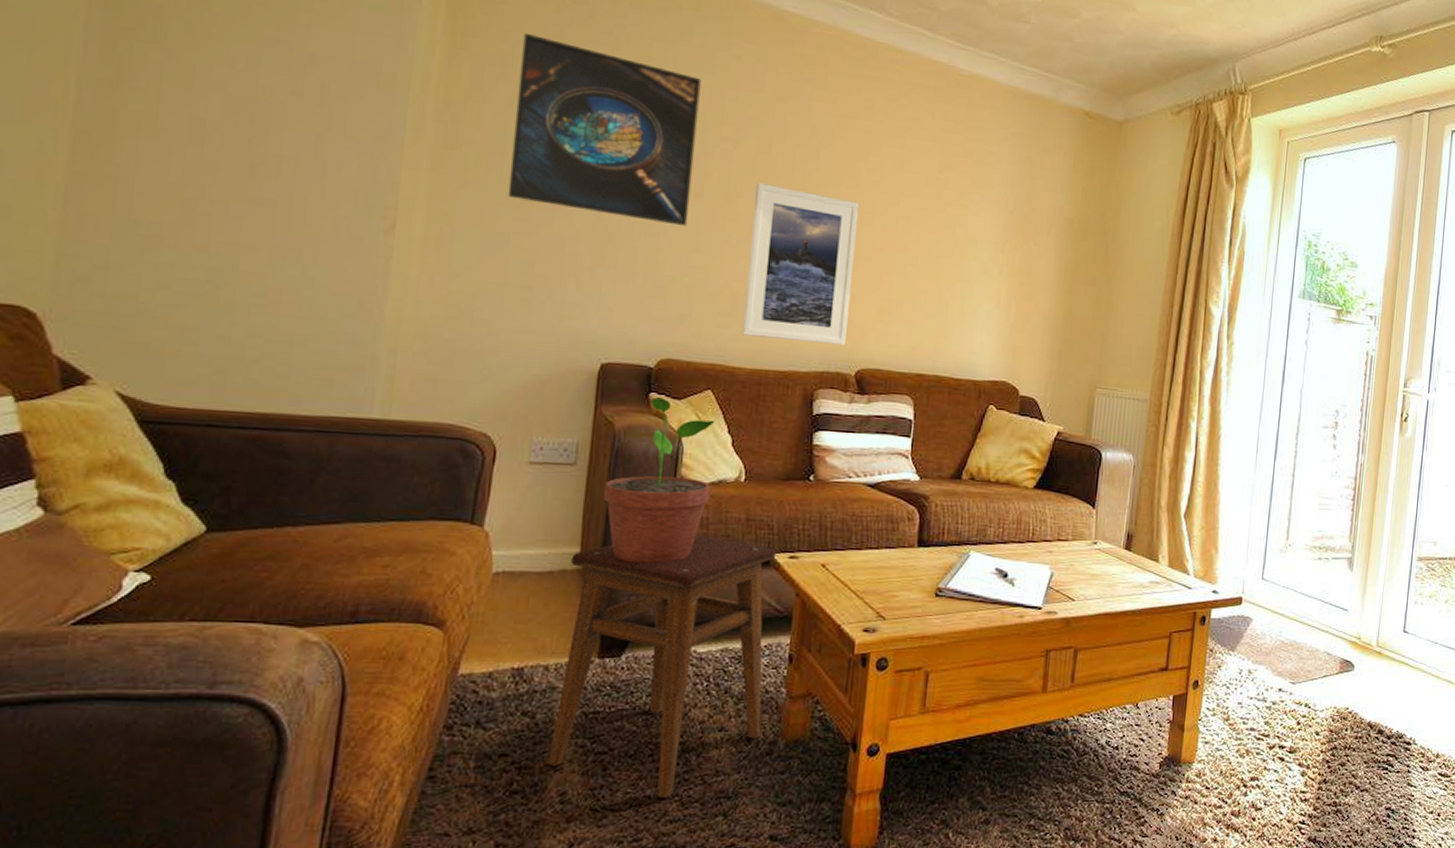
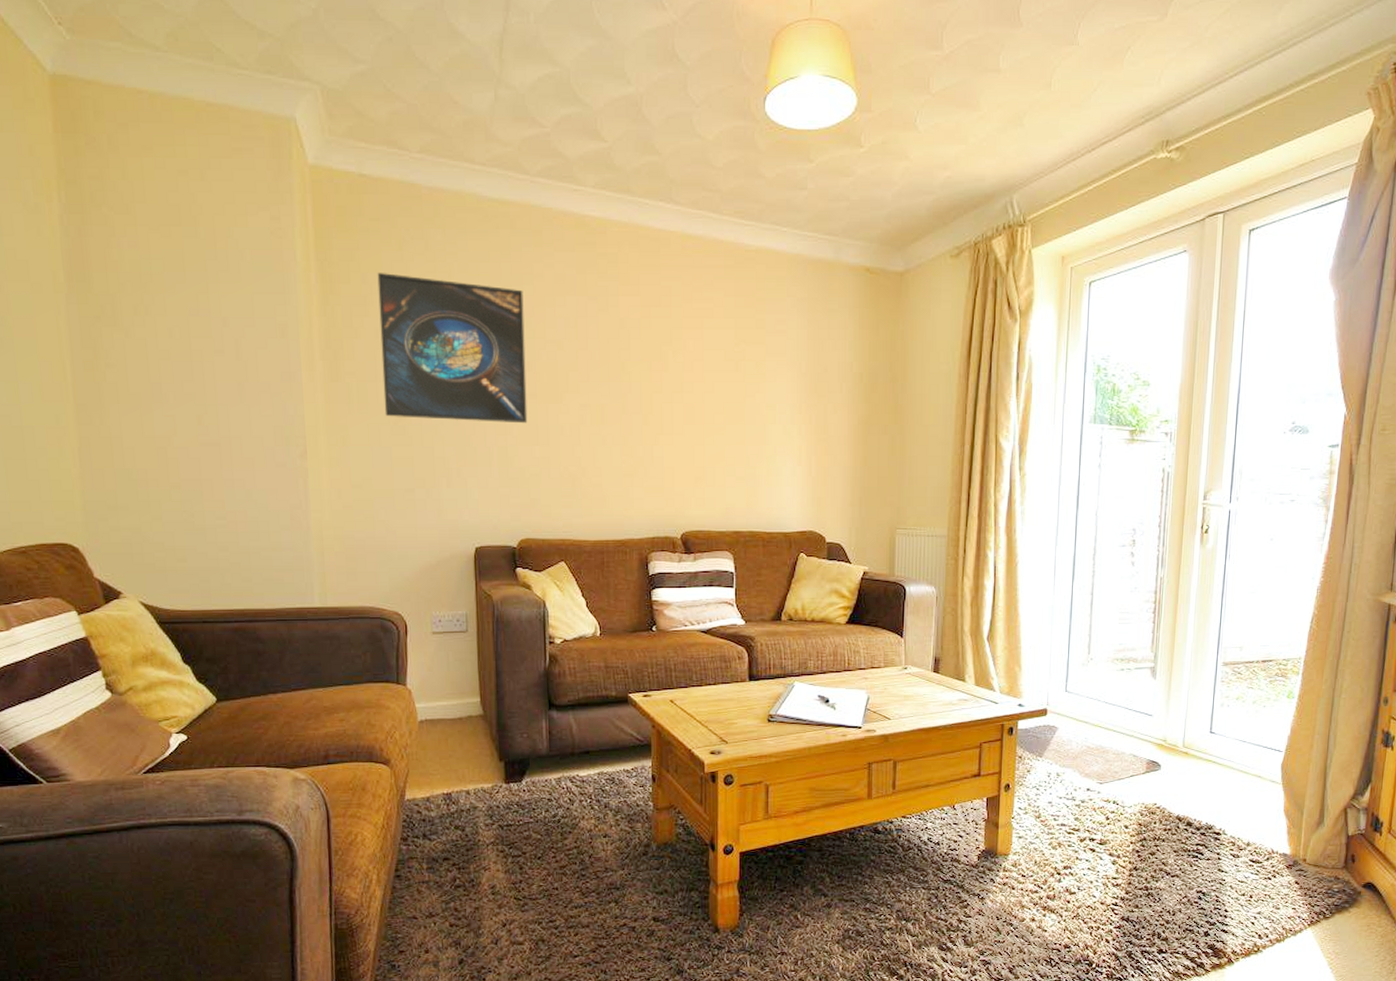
stool: present [548,534,777,799] -> none [474,681,637,890]
potted plant: present [603,397,715,564] -> none [491,571,574,708]
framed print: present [741,183,860,346] -> none [580,377,670,513]

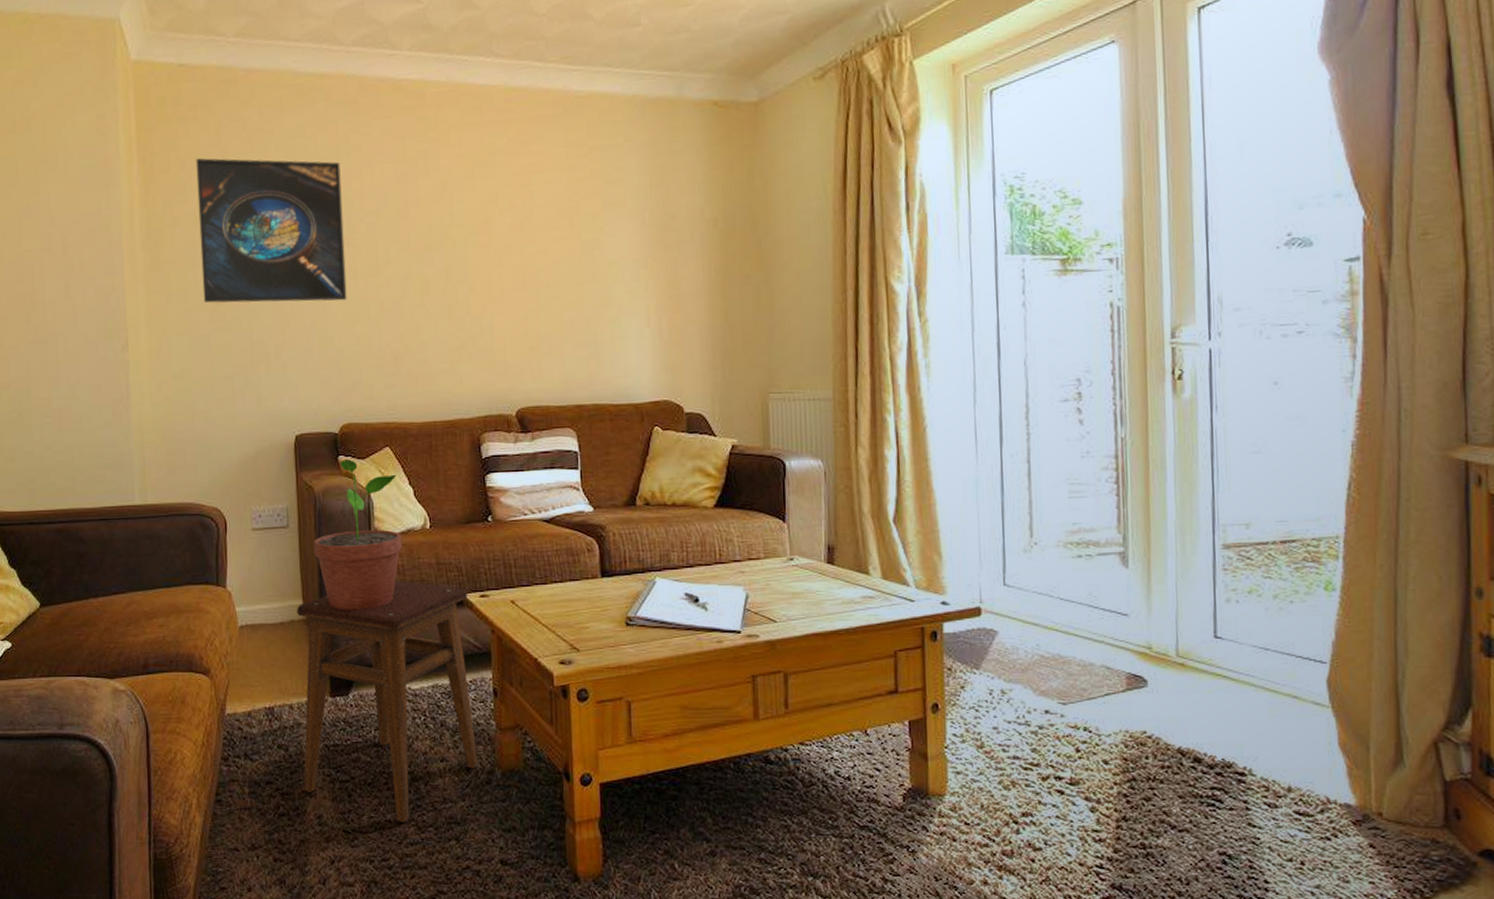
stool: none [474,681,637,890] -> present [297,580,479,823]
potted plant: none [491,571,574,708] -> present [313,459,402,611]

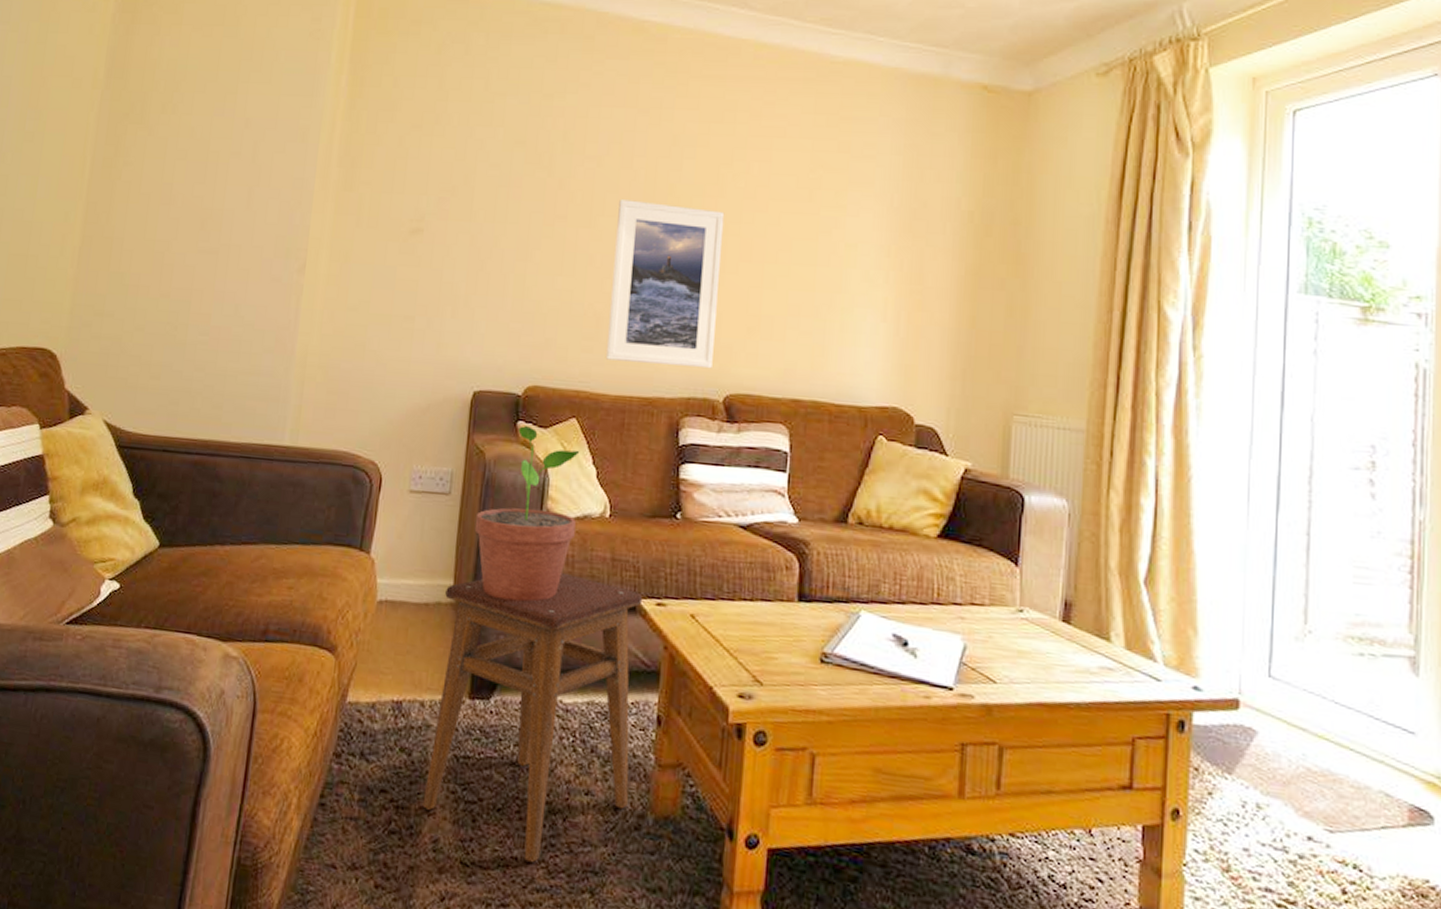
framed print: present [196,158,347,303] -> none [395,77,566,250]
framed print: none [401,246,503,392] -> present [605,199,725,369]

